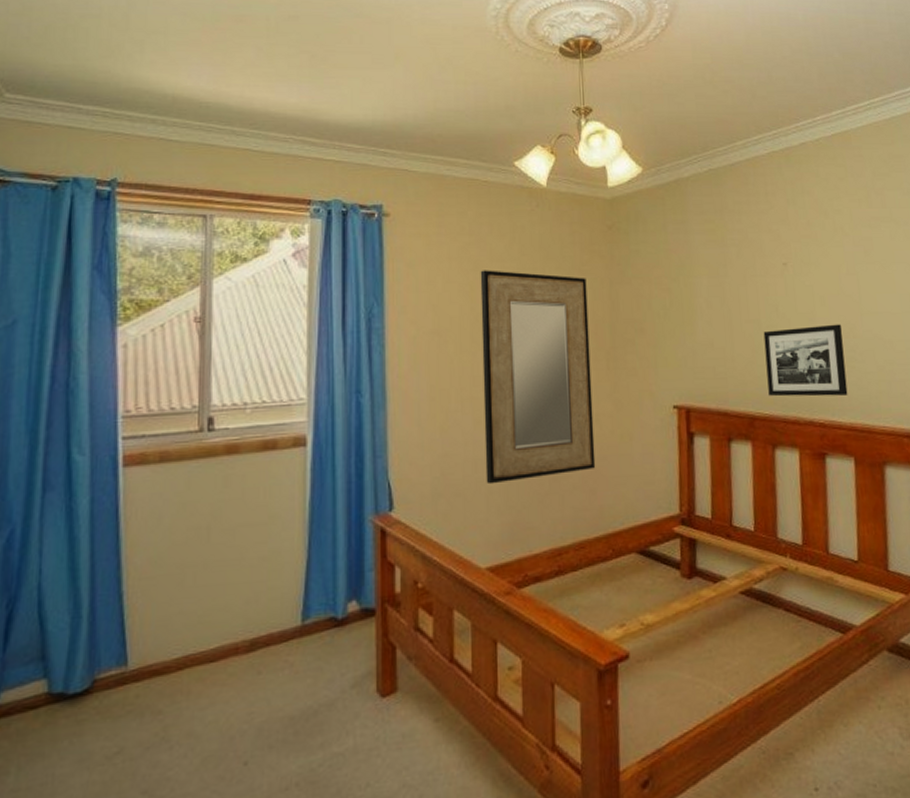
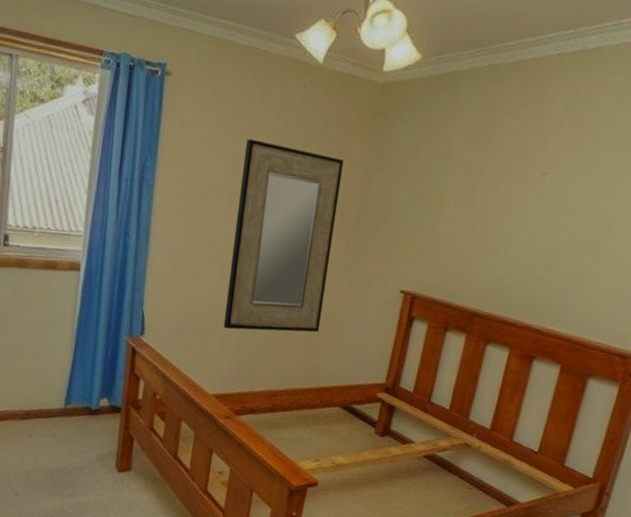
picture frame: present [763,324,848,397] -> none [494,236,585,309]

